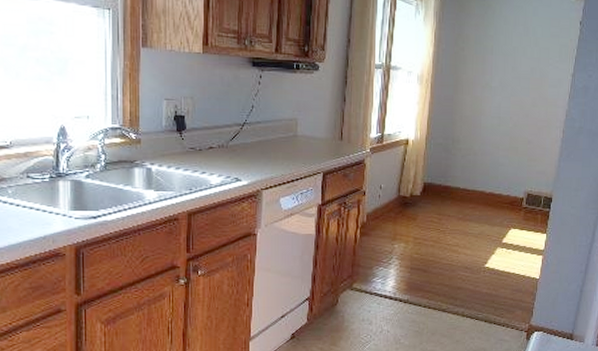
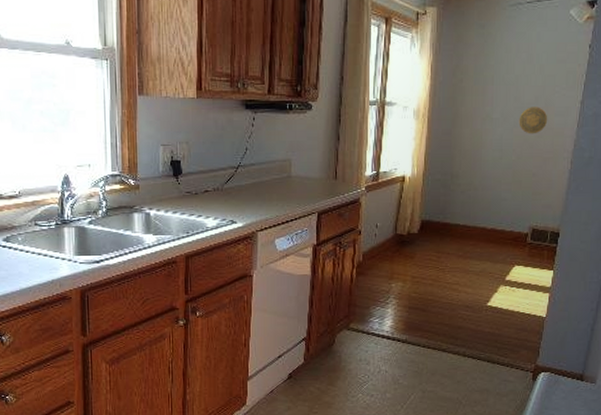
decorative plate: none [515,77,543,104] -> present [518,107,548,134]

